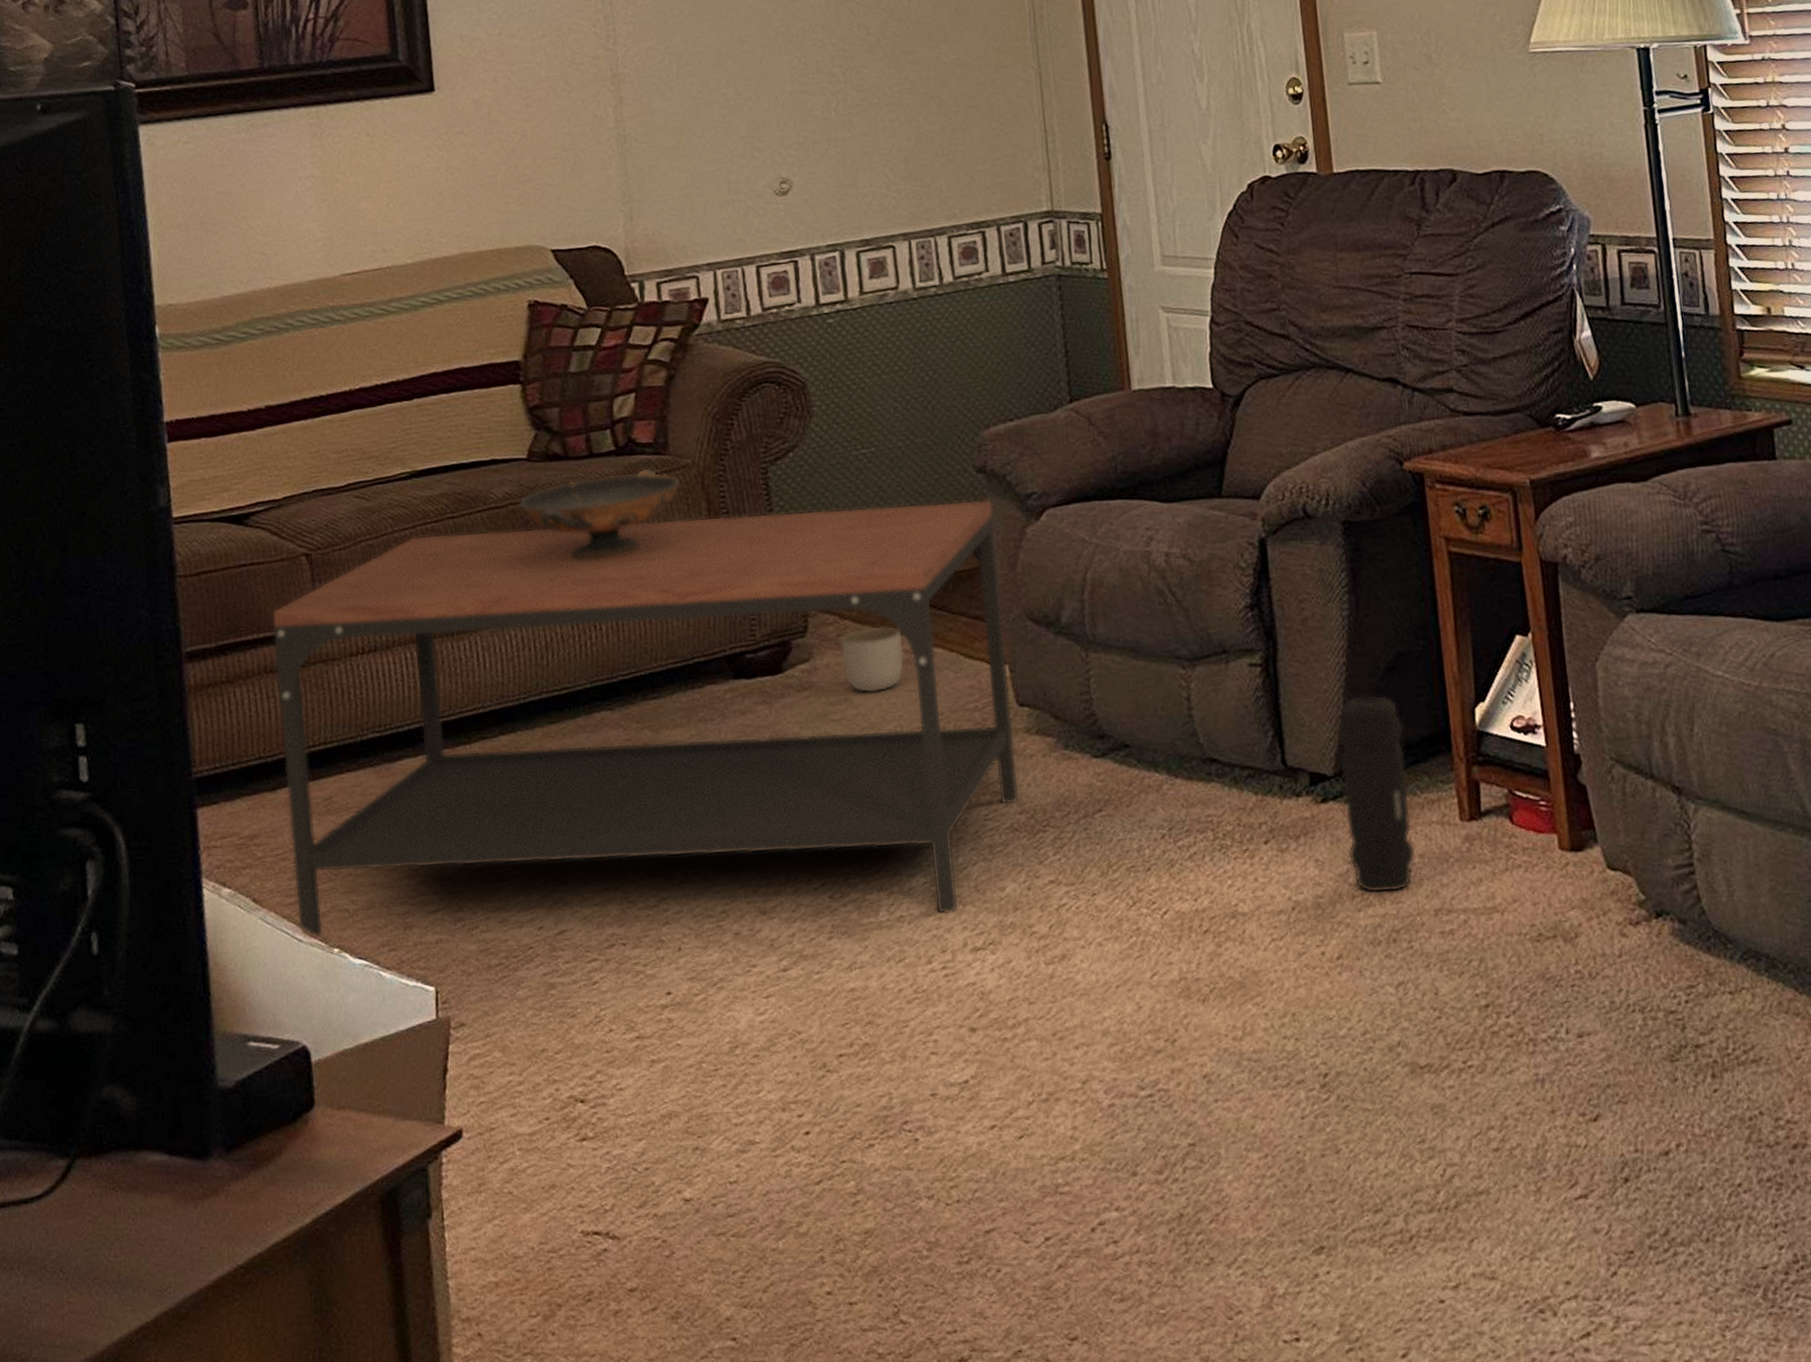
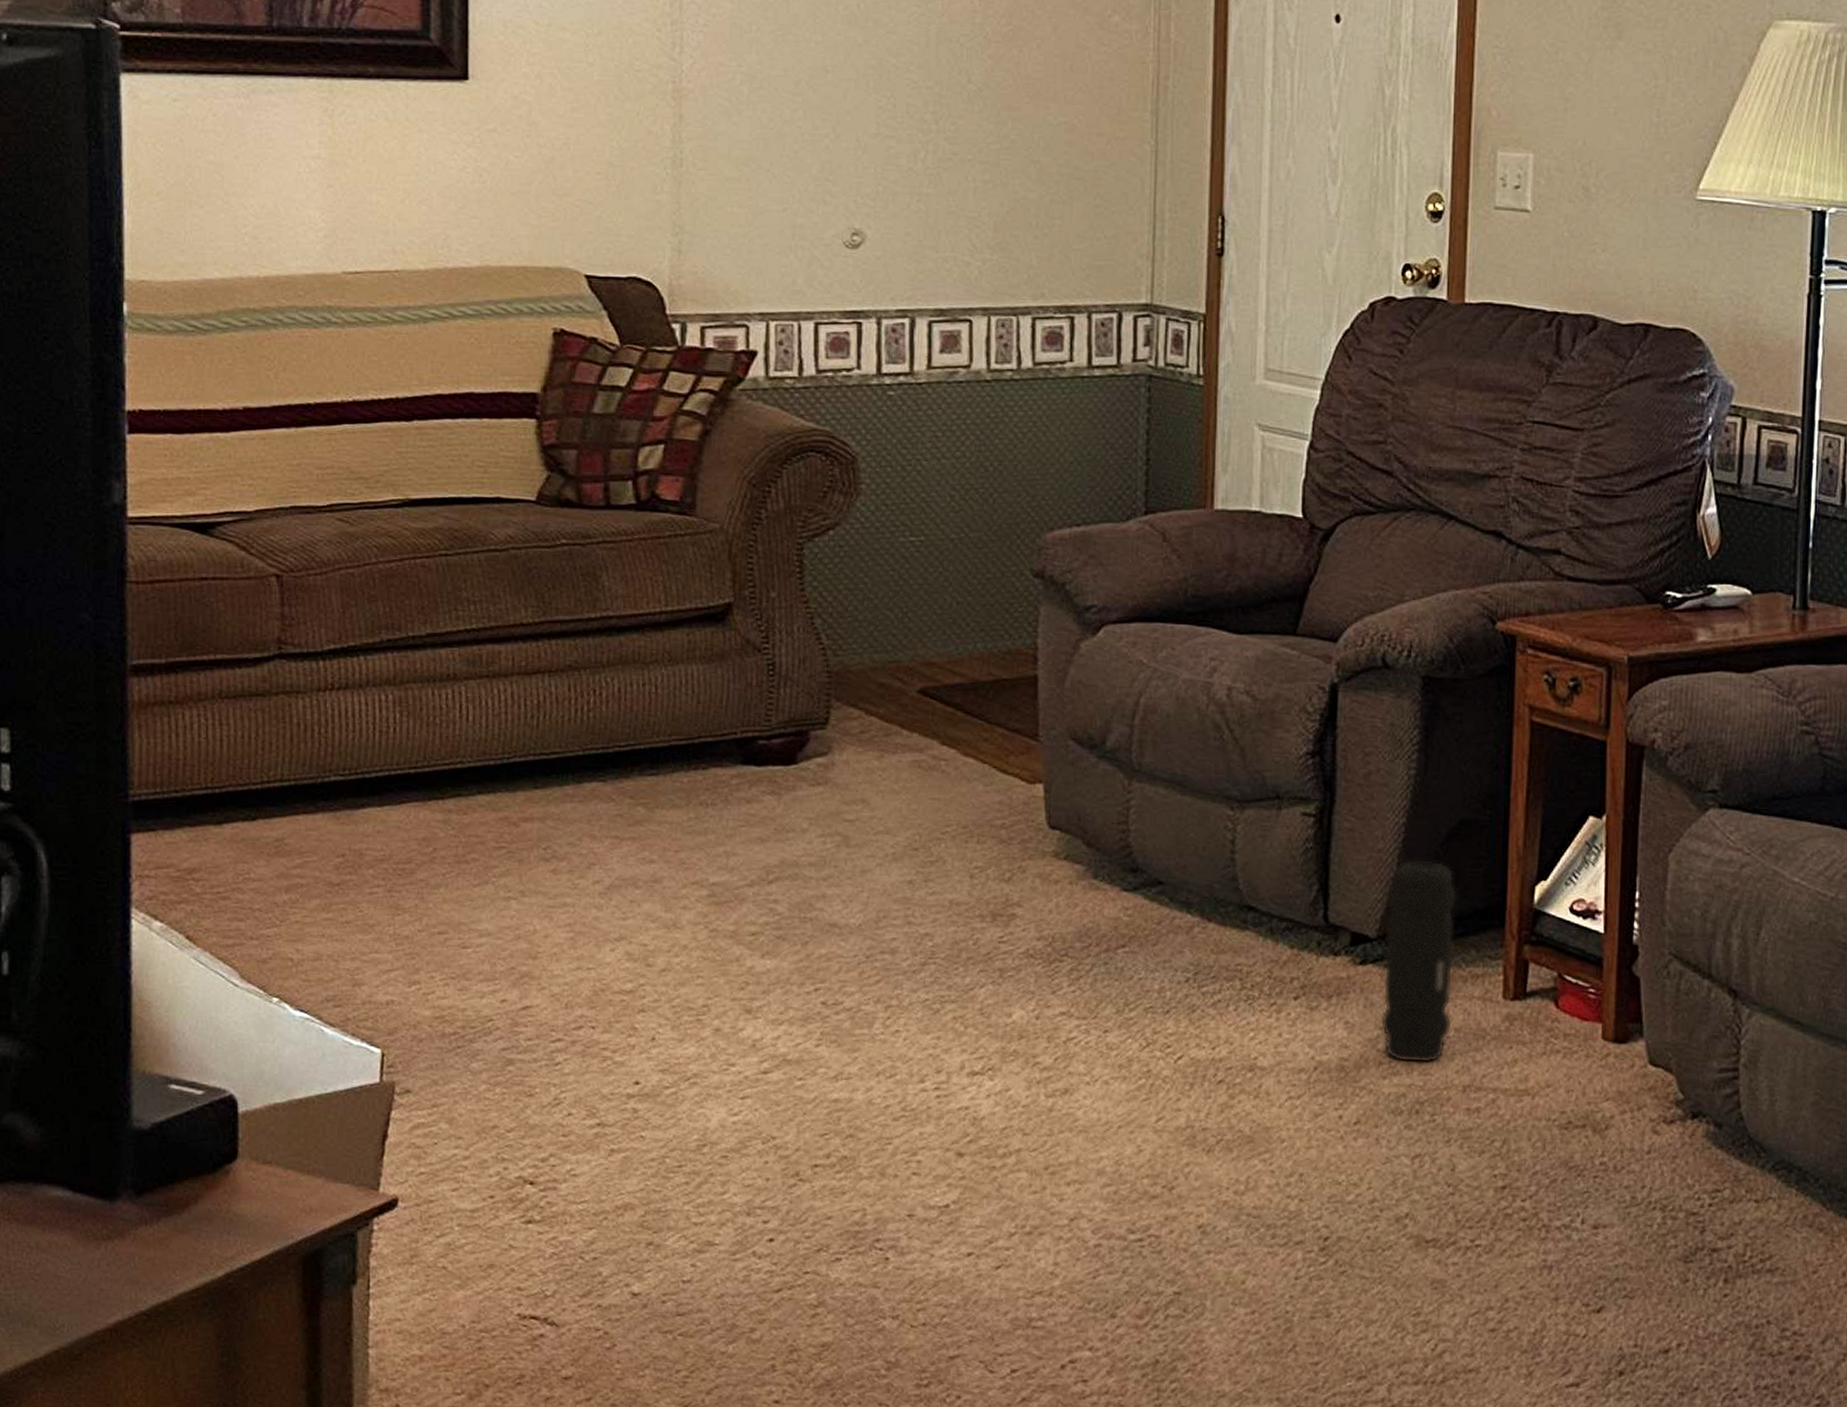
coffee table: present [272,499,1020,938] -> none [232,570,1048,1035]
decorative bowl: present [519,468,681,560] -> none [522,528,705,620]
planter: present [840,625,905,693] -> none [863,726,933,797]

